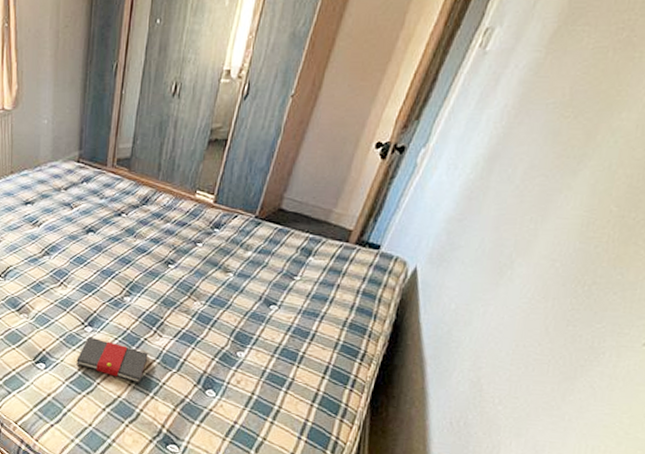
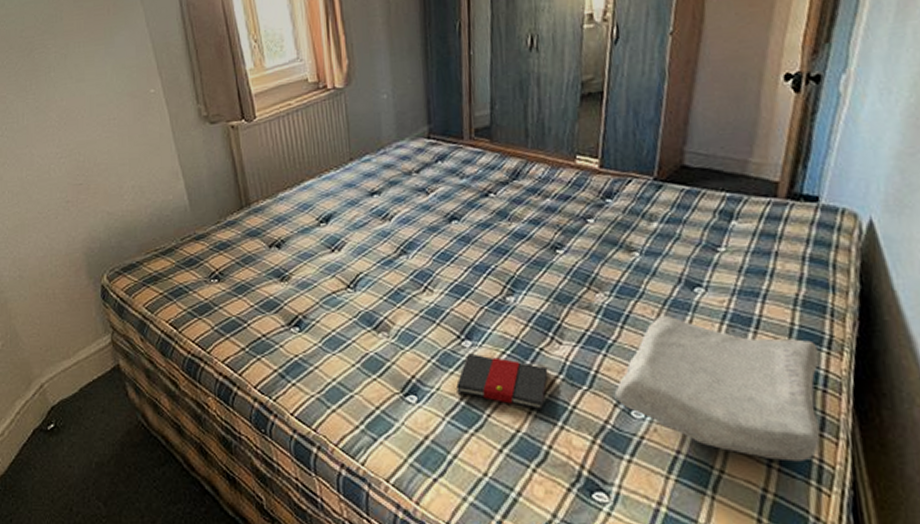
soap bar: none [195,323,354,438] -> present [614,315,821,462]

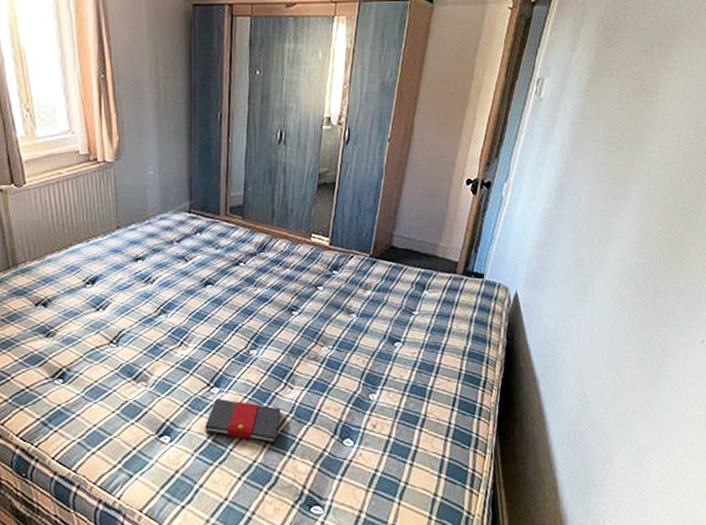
soap bar: present [614,315,821,462] -> none [331,364,477,473]

